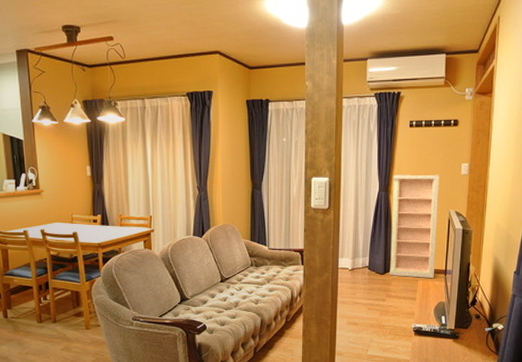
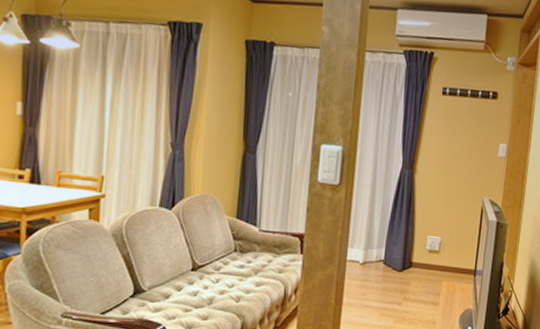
shelving unit: present [390,174,440,279] -> none [409,149,474,280]

